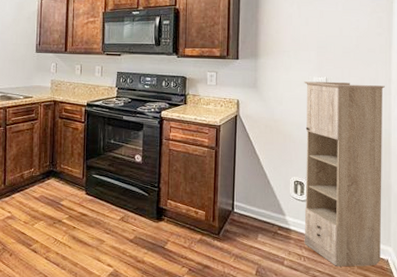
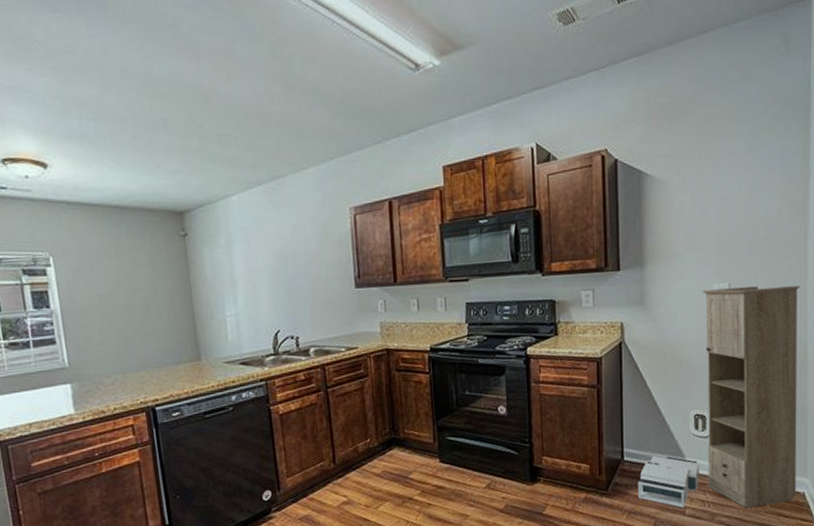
architectural model: none [245,211,297,259] -> present [638,455,699,508]

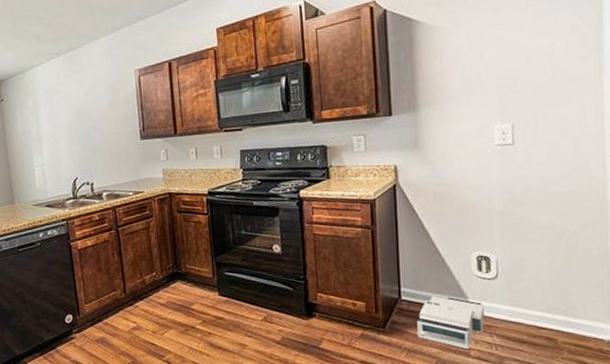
storage cabinet: present [702,286,800,508] -> none [482,124,599,353]

